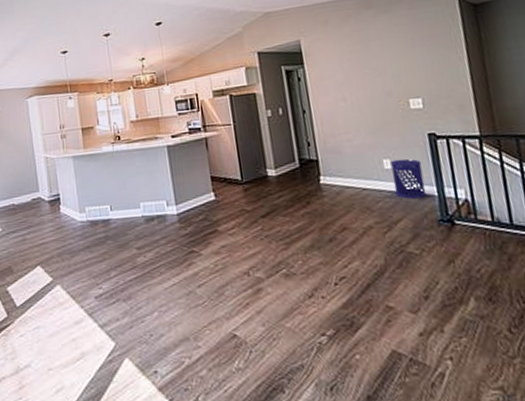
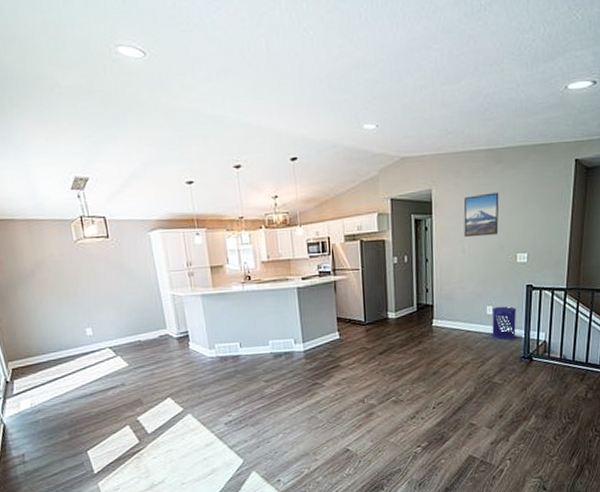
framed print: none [337,37,383,86] -> present [463,192,499,238]

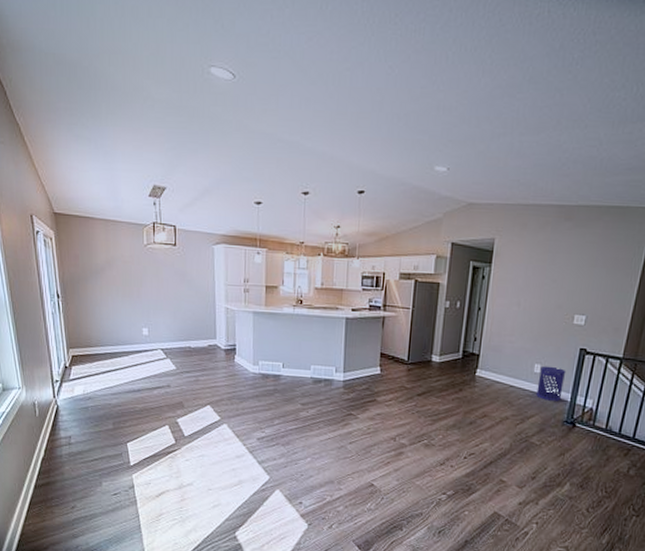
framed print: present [463,192,499,238] -> none [522,249,565,294]

